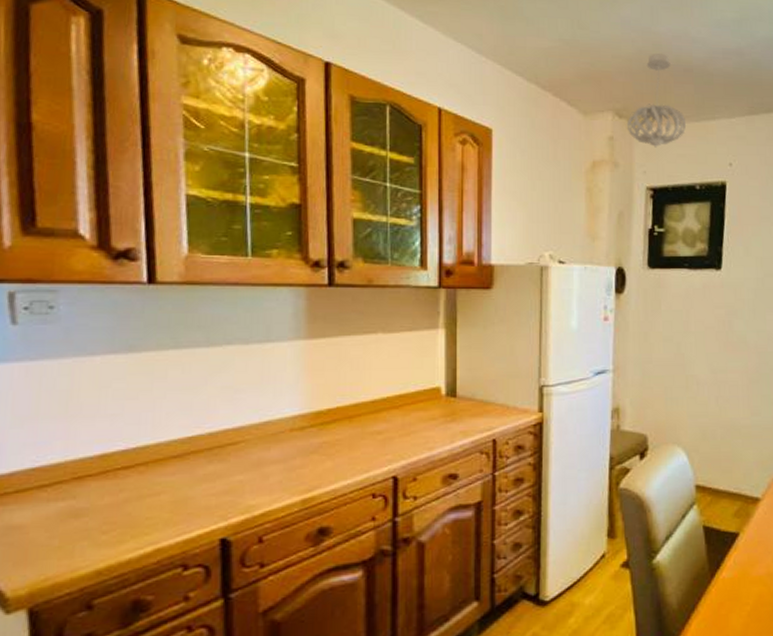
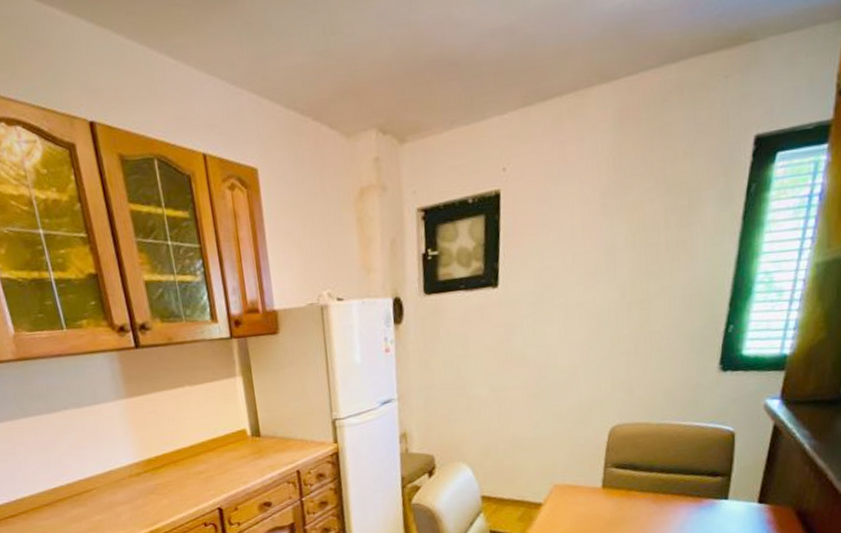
pendant light: present [626,52,687,148] -> none [391,47,455,163]

